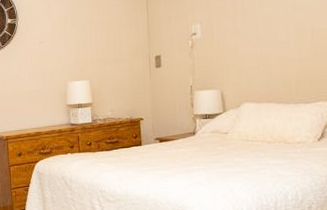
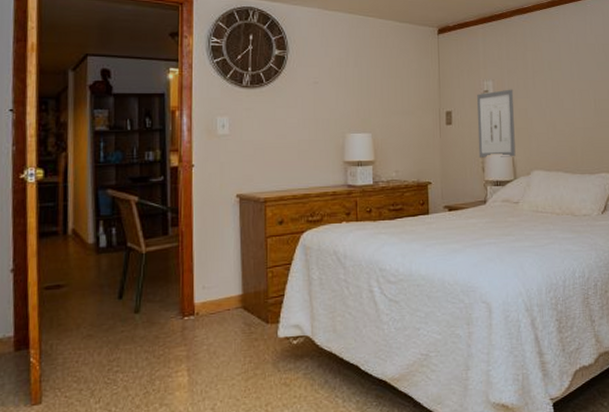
wall art: none [185,29,225,95] -> present [477,89,516,158]

